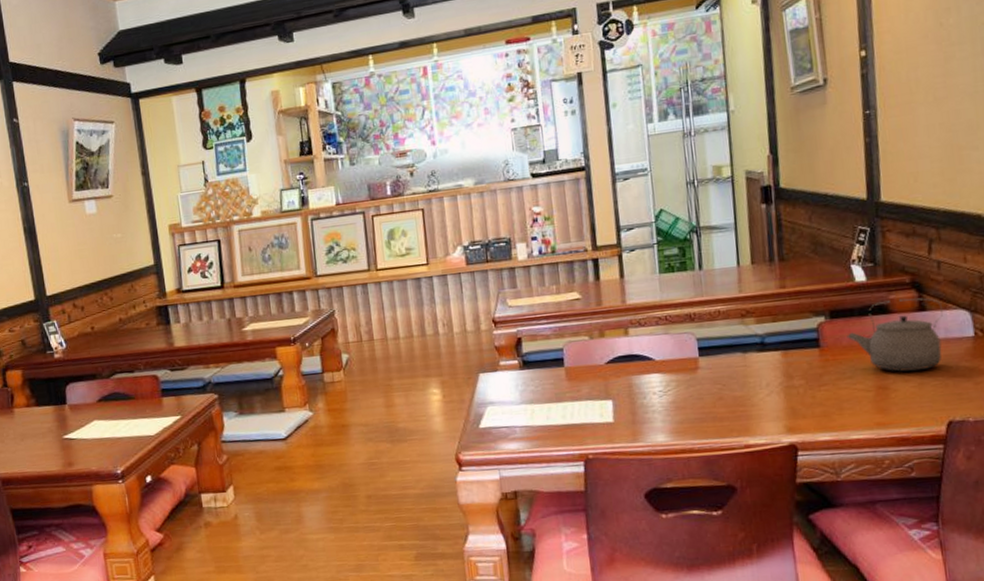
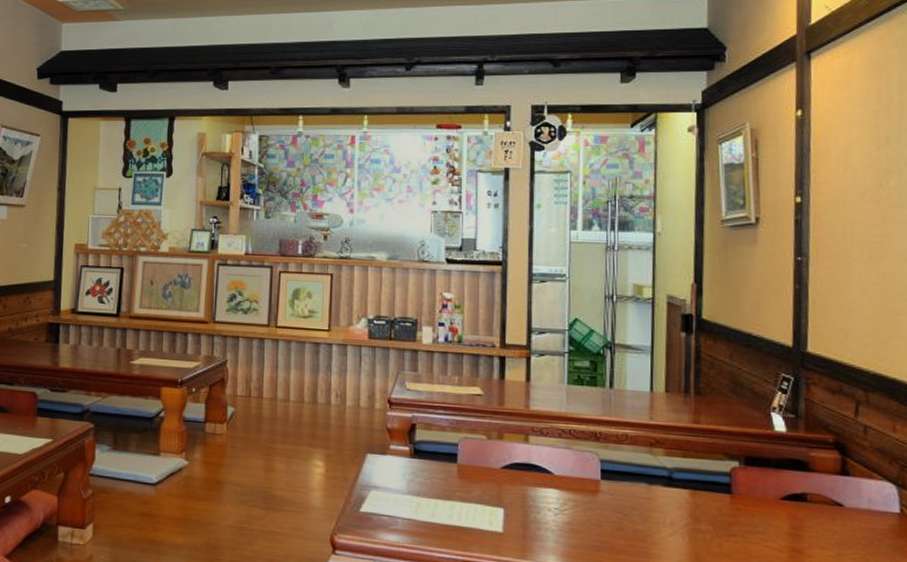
tea kettle: present [847,298,944,372] -> none [761,457,868,540]

